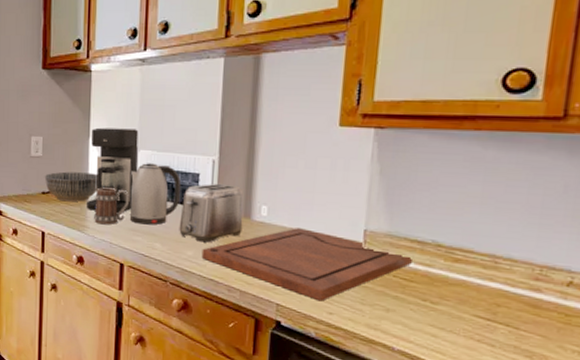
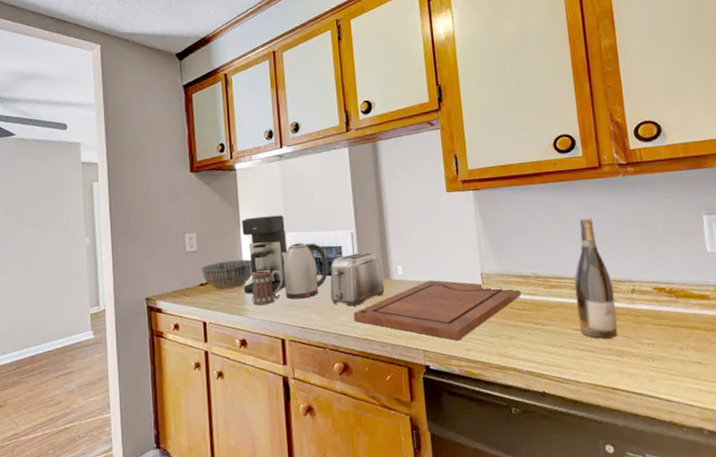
wine bottle: none [481,183,543,335] -> present [574,218,618,339]

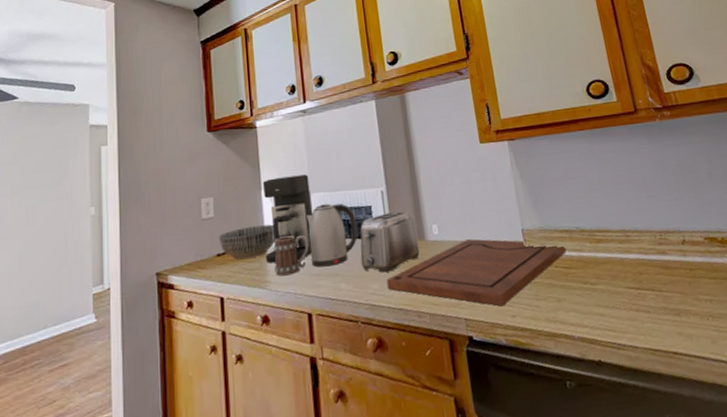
wine bottle: present [574,218,618,339] -> none [620,166,673,297]

